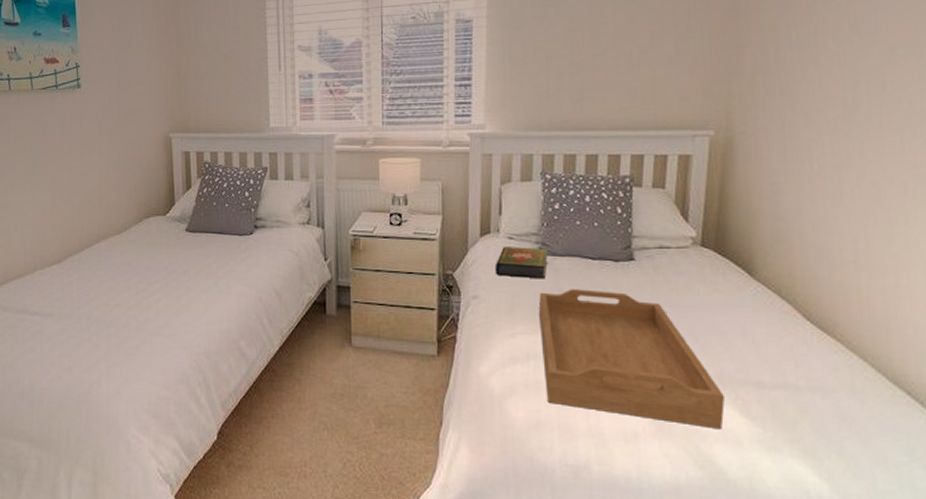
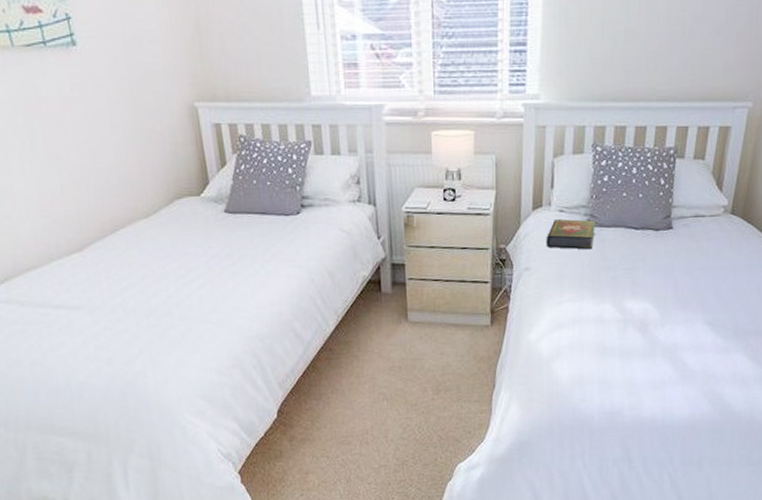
serving tray: present [538,289,725,430] -> none [584,257,737,373]

